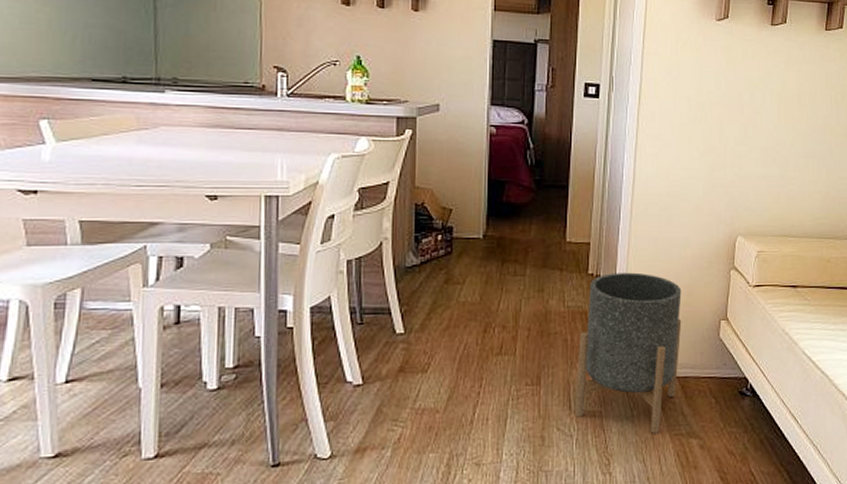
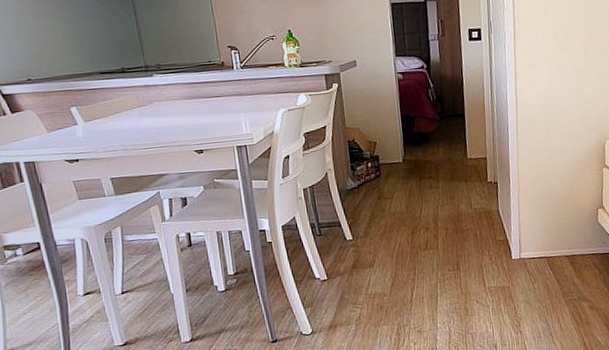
planter: present [575,272,682,434] -> none [486,177,567,300]

